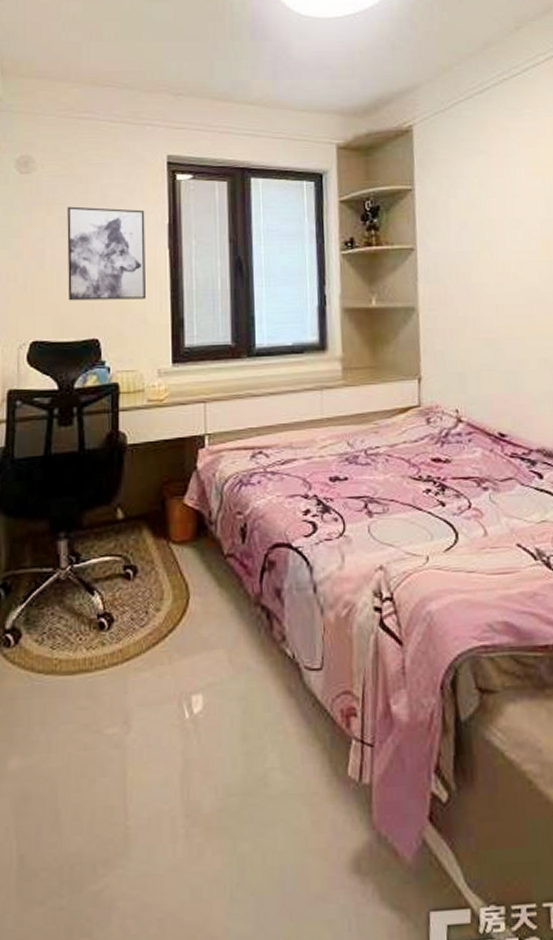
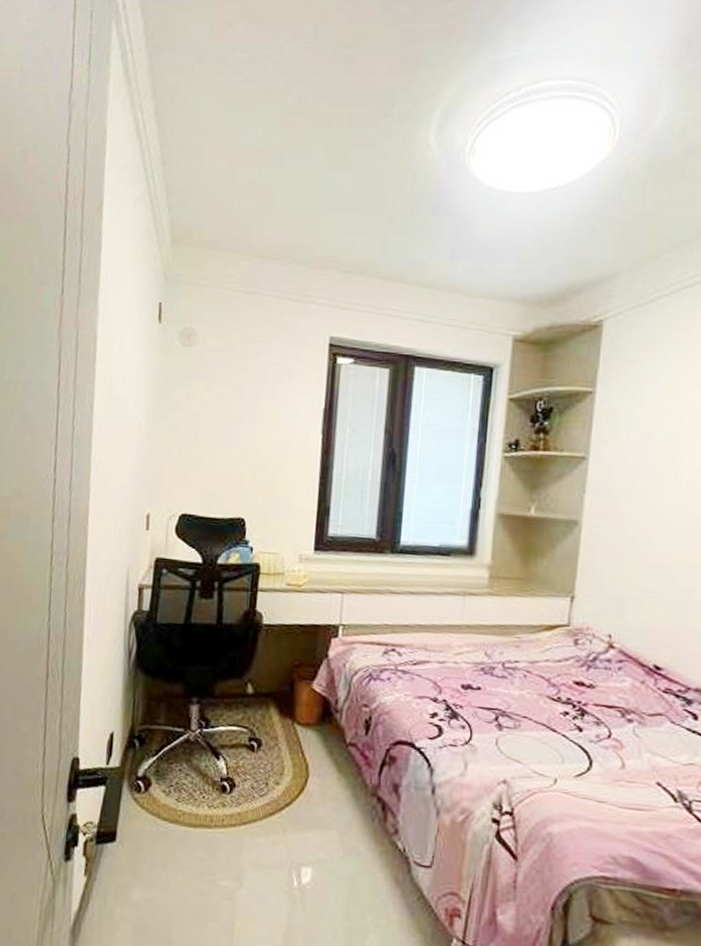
wall art: present [67,206,145,301] -> none [219,383,302,483]

